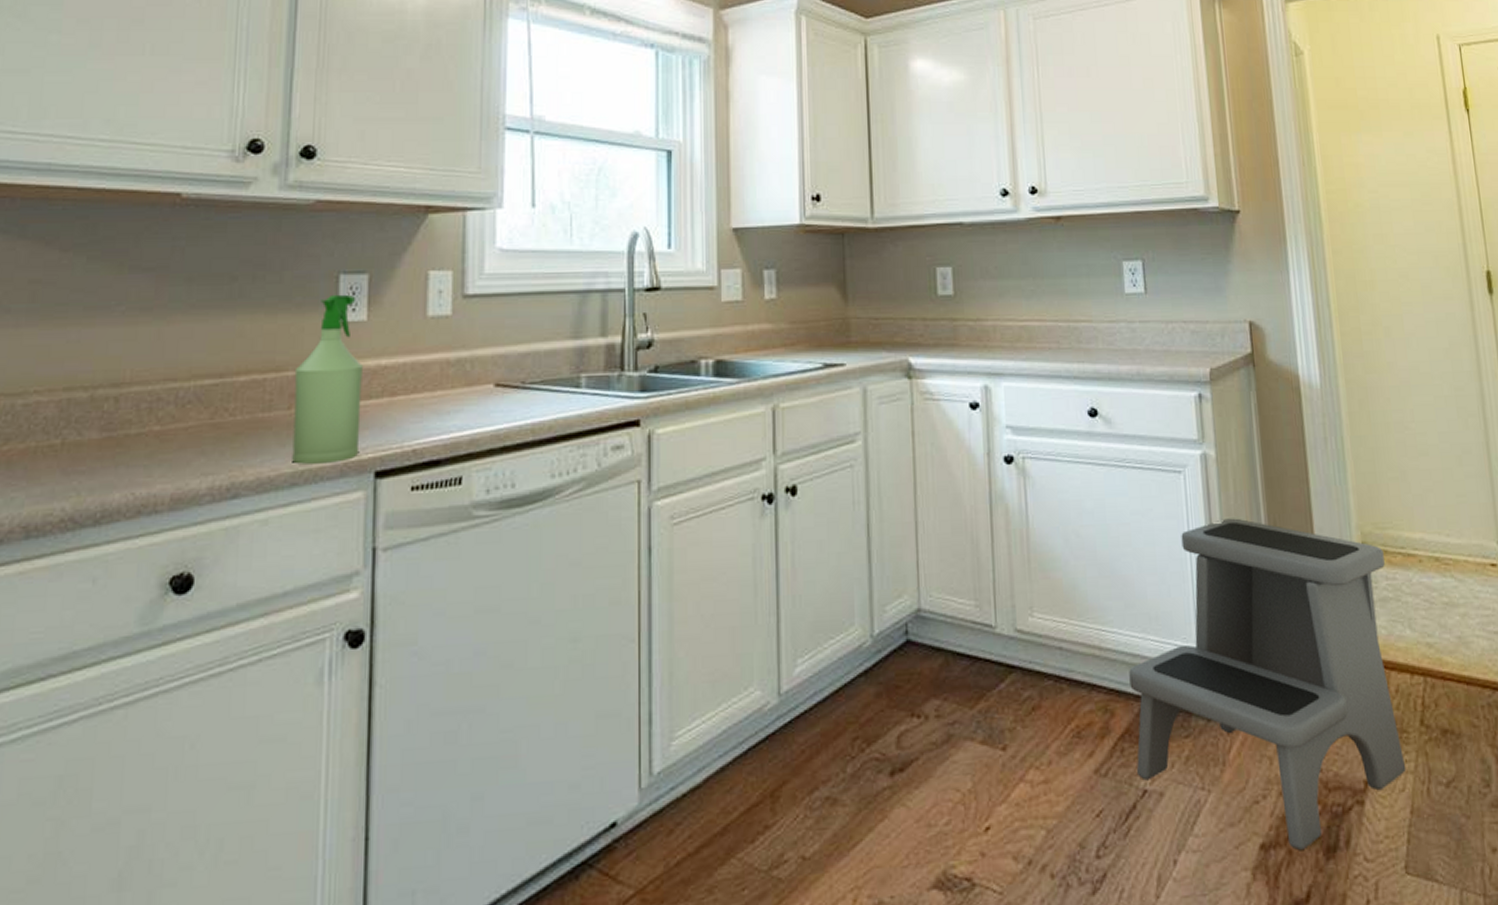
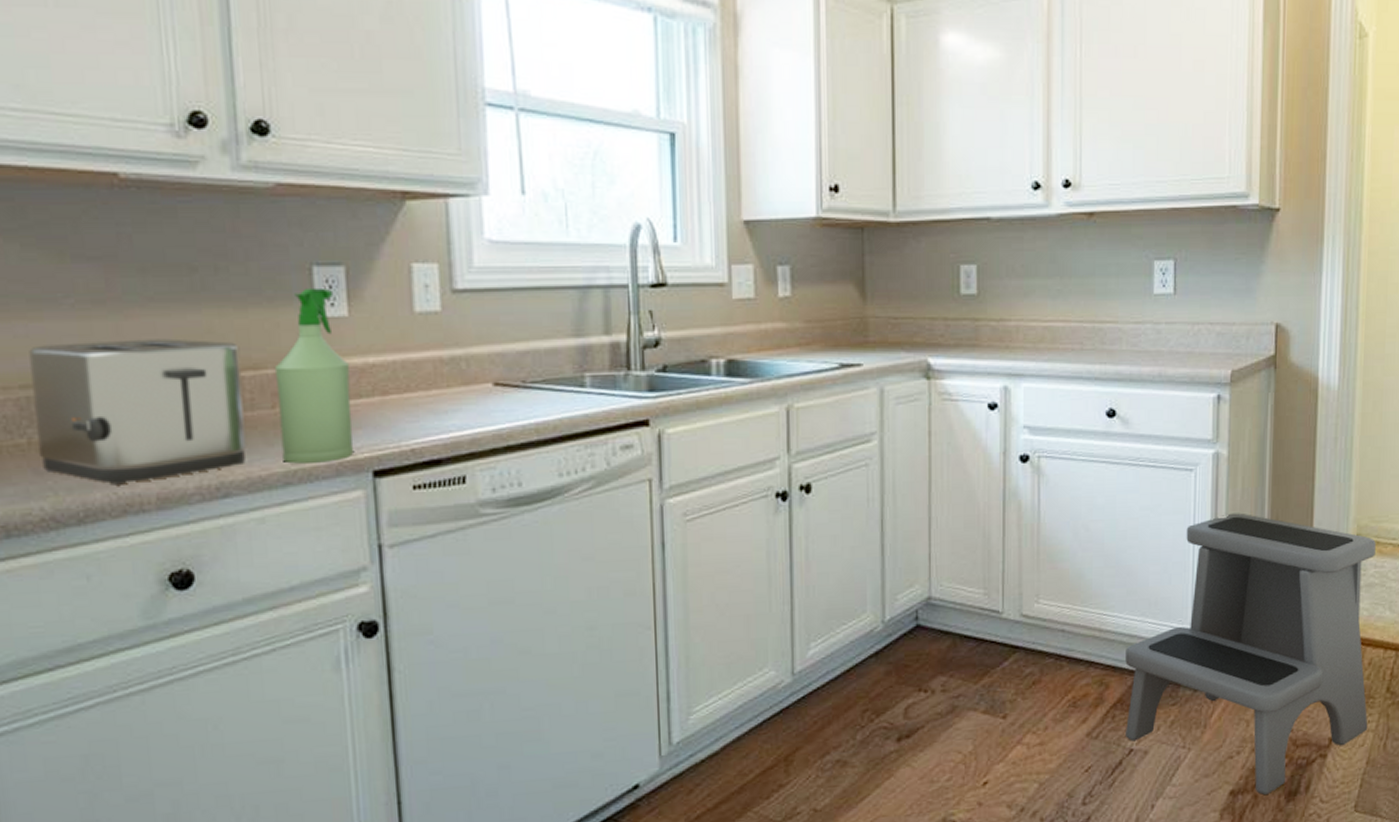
toaster: none [70,342,266,486] -> present [29,338,248,485]

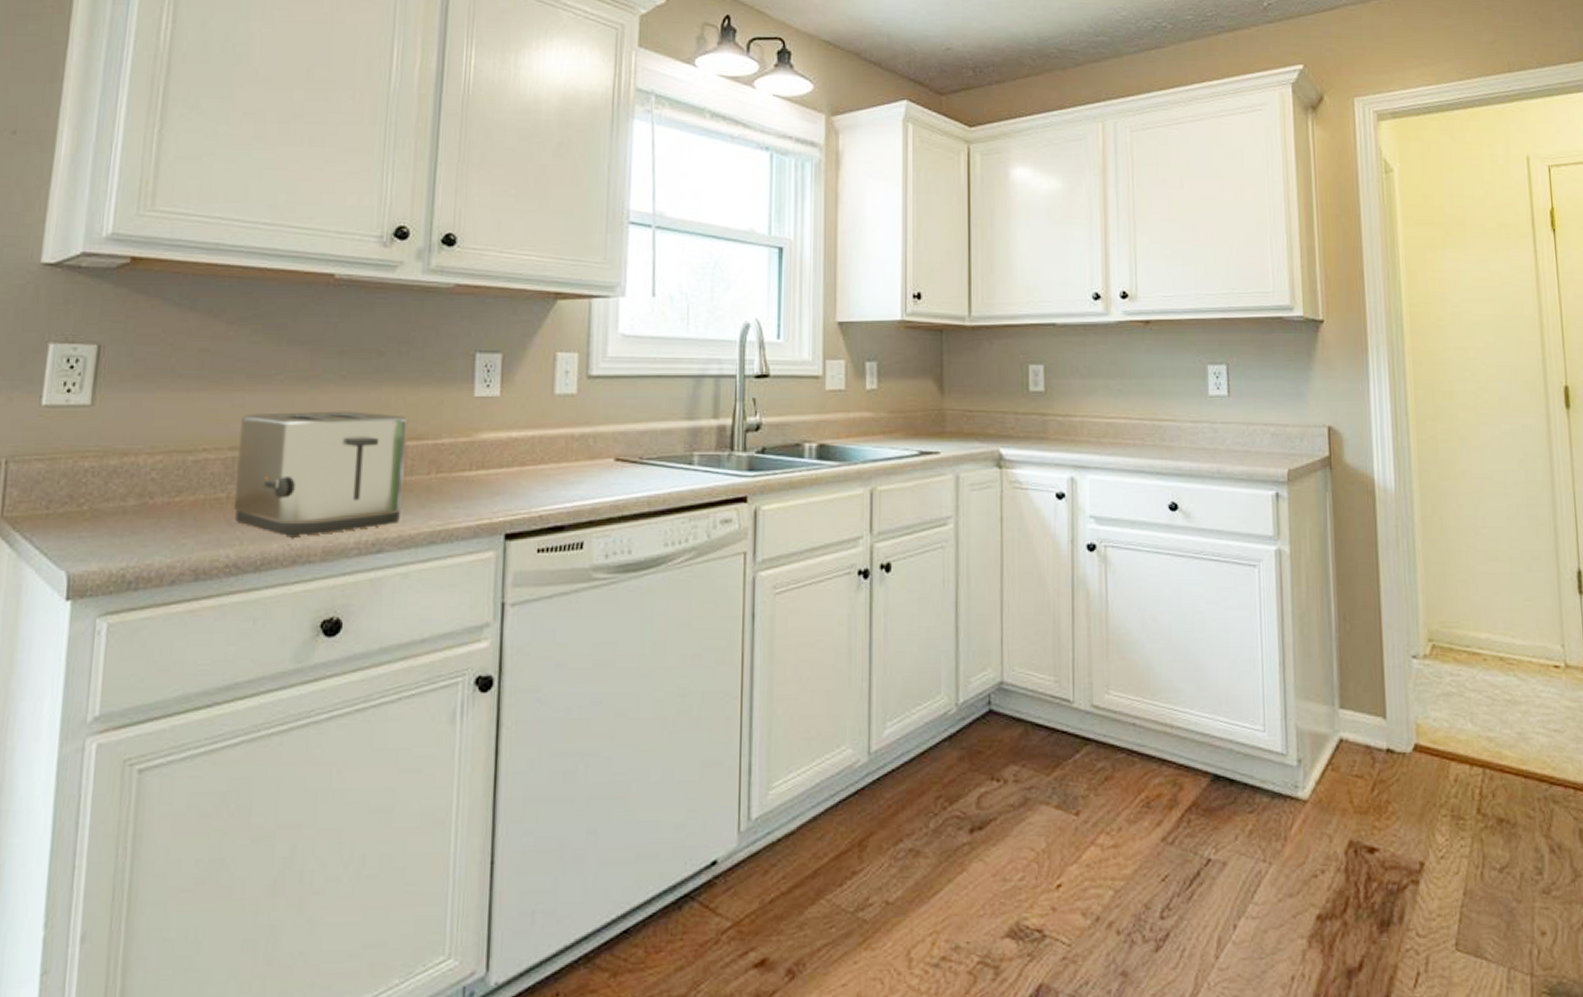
spray bottle: present [274,287,355,465] -> none [431,371,497,526]
step stool: present [1125,513,1376,796] -> none [1198,611,1461,924]

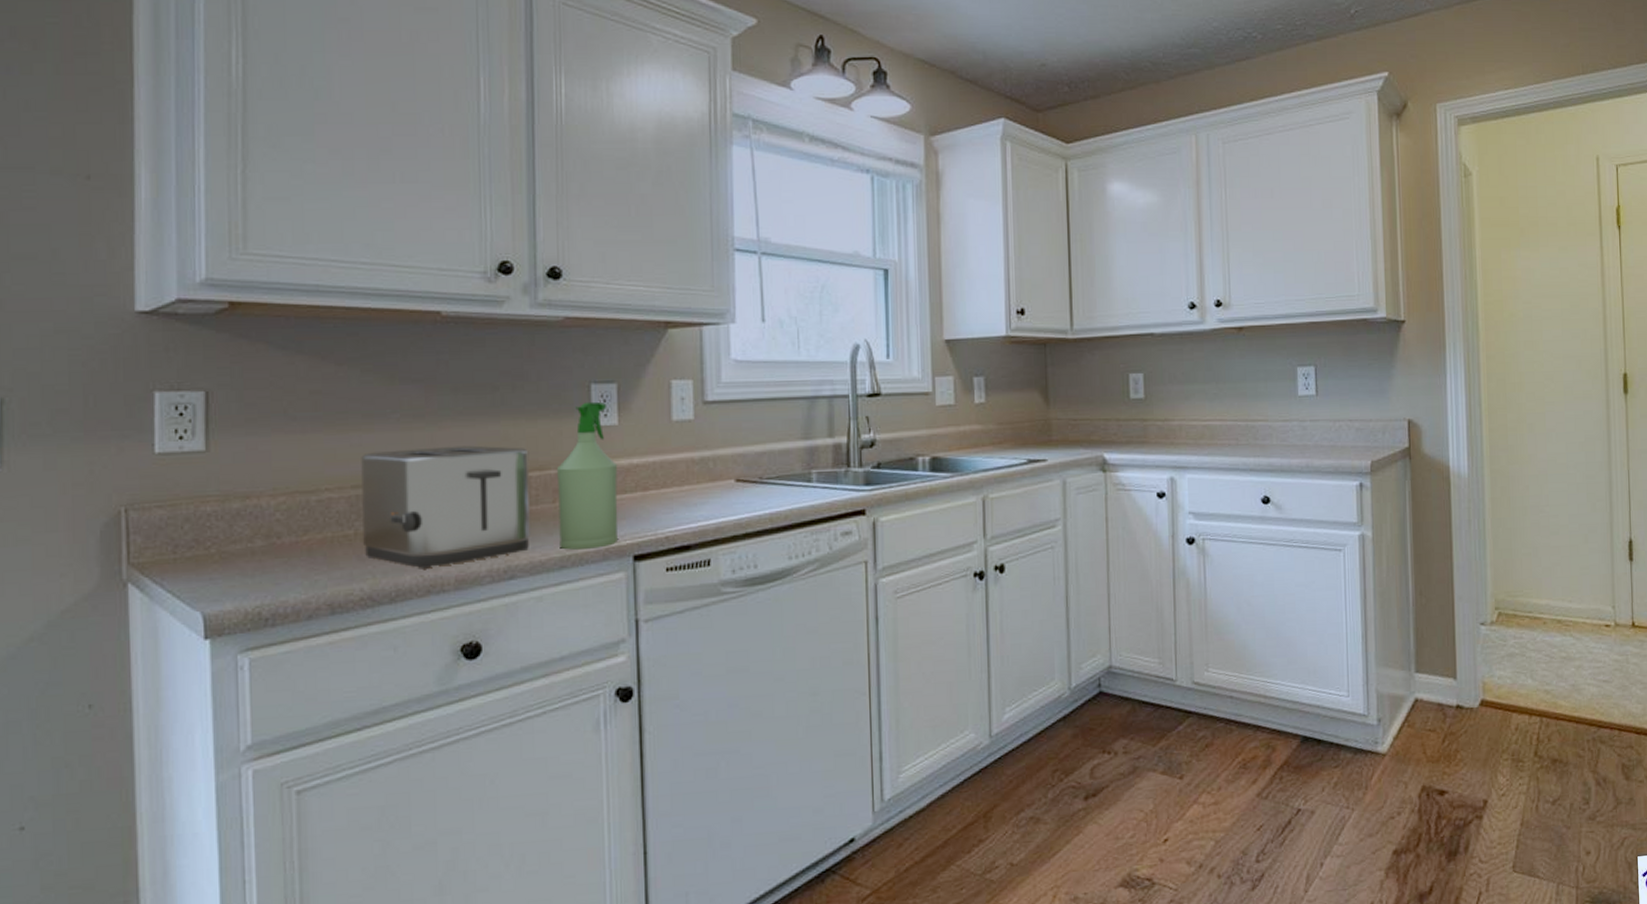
spray bottle: none [431,371,497,526] -> present [556,401,619,551]

